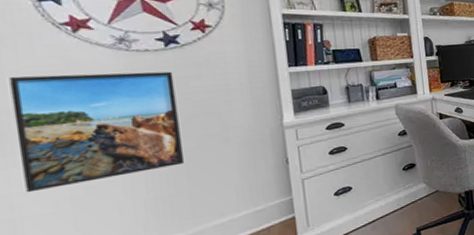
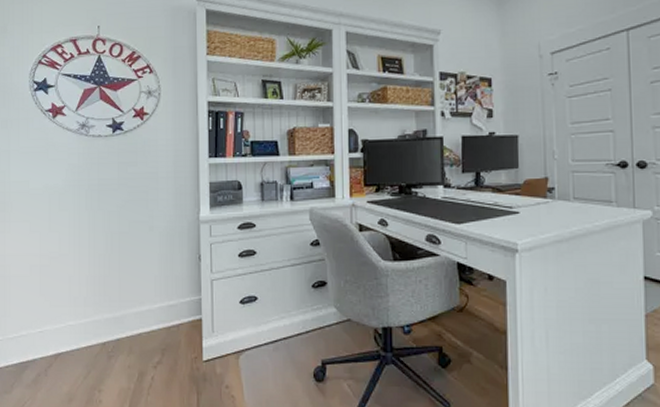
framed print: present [9,71,185,193] -> none [13,154,118,255]

